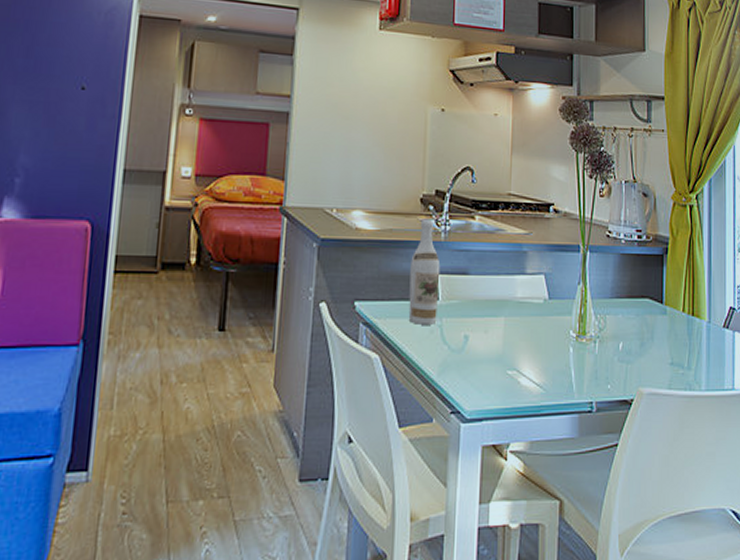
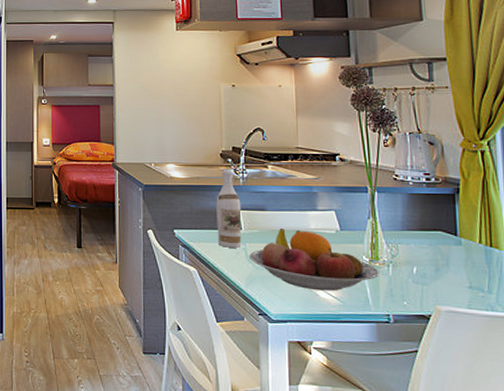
fruit bowl: none [444,298,587,377] -> present [248,229,380,291]

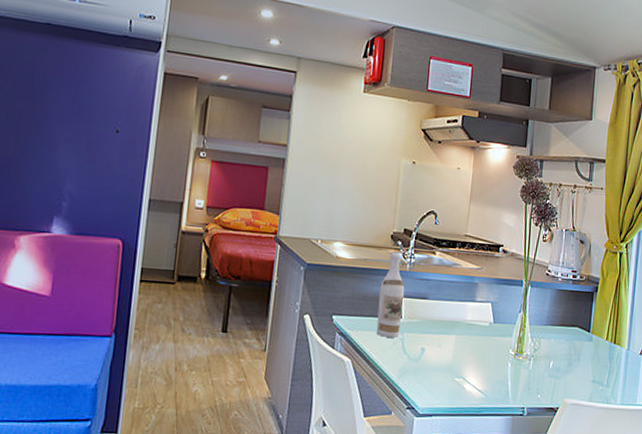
fruit bowl: present [248,229,380,291] -> none [404,319,522,384]

